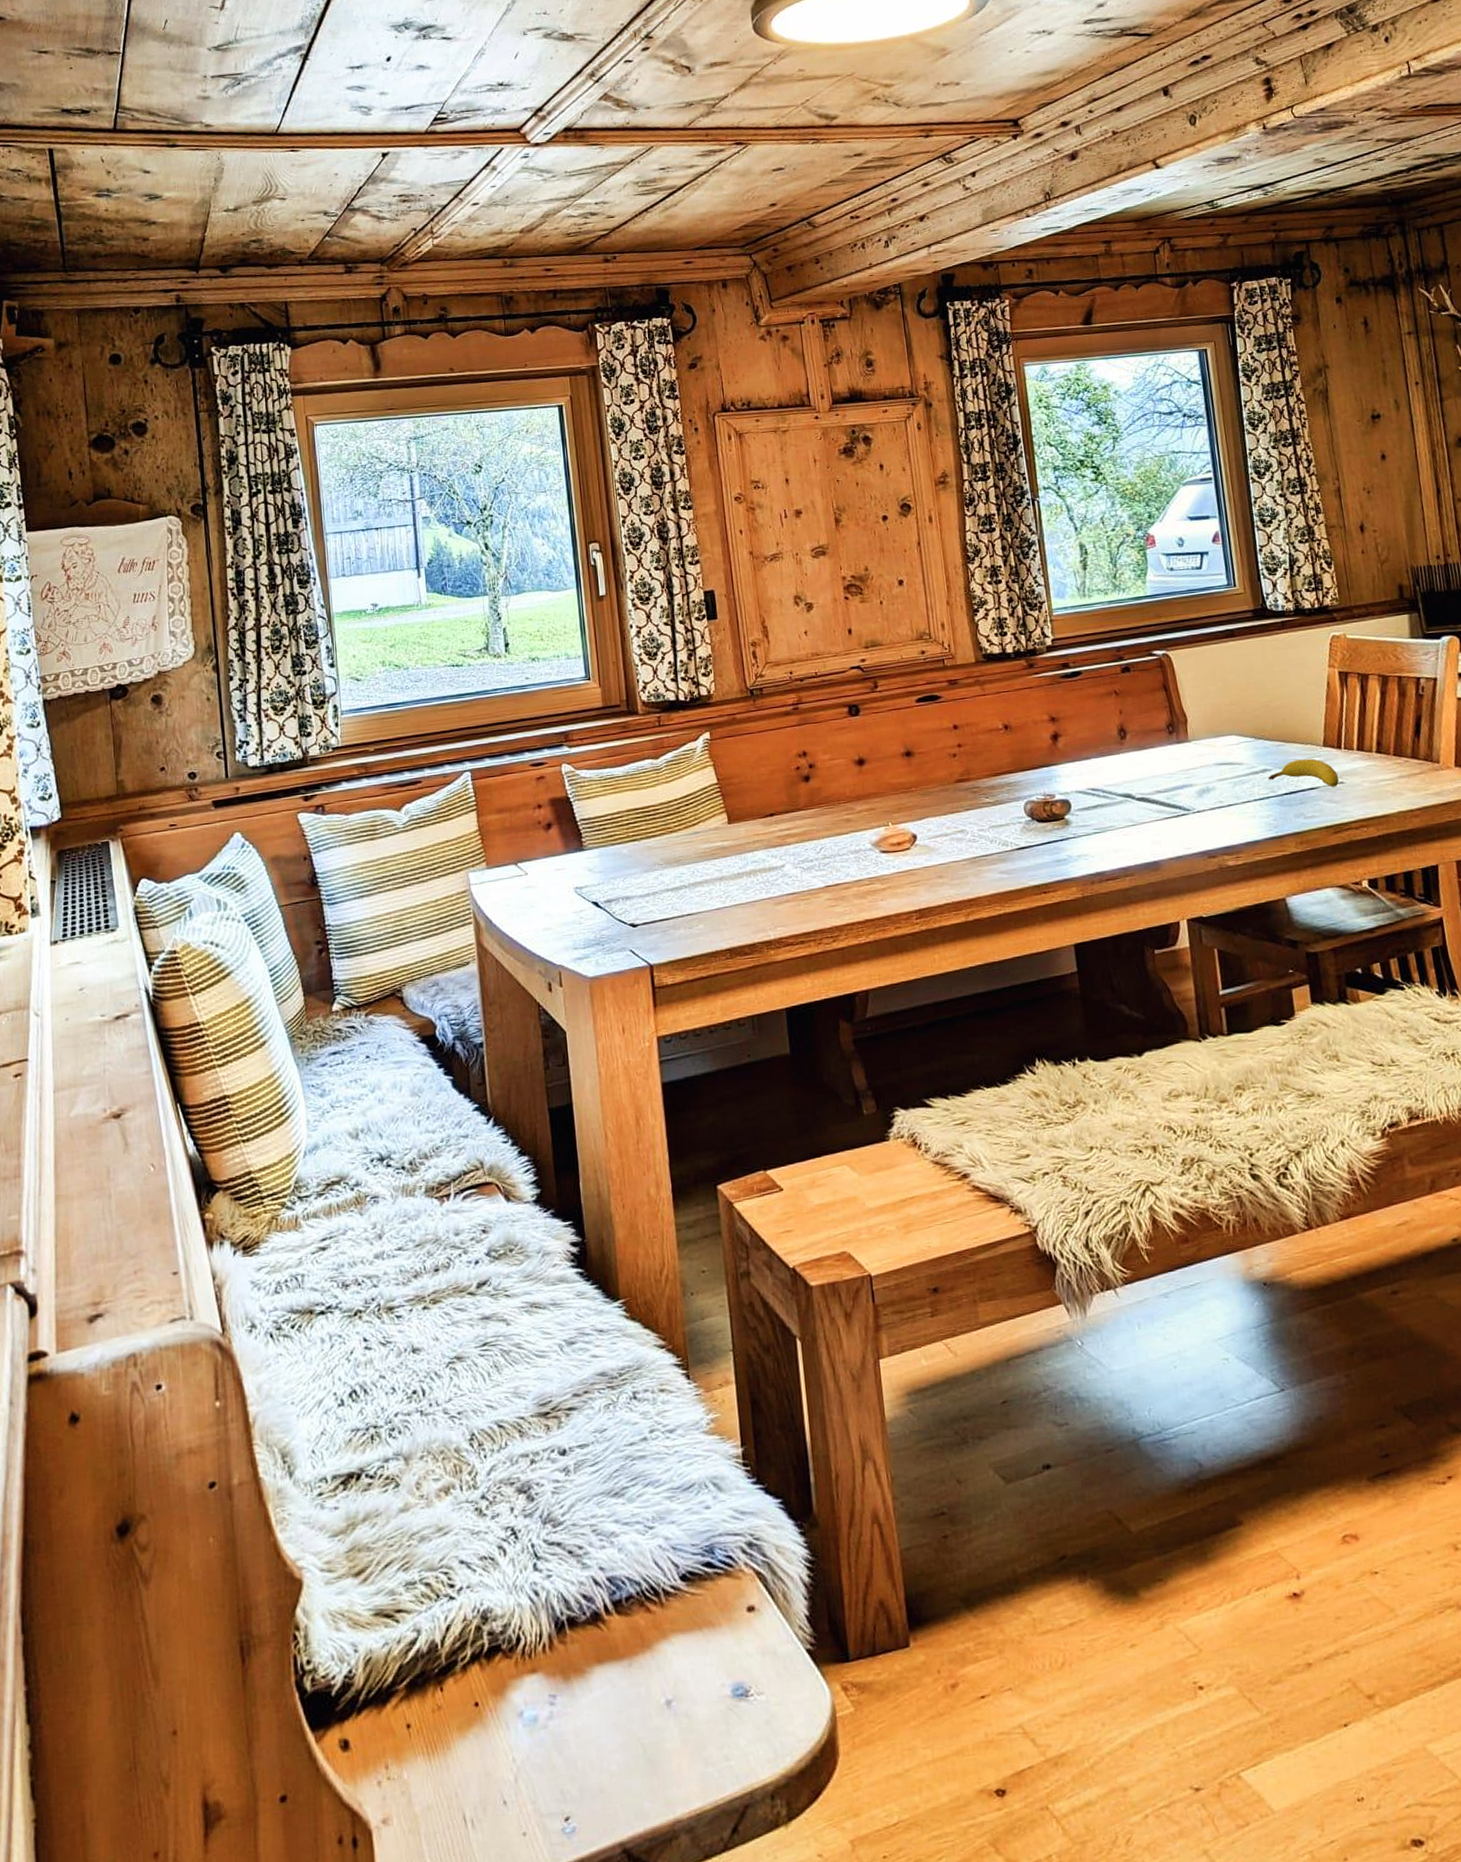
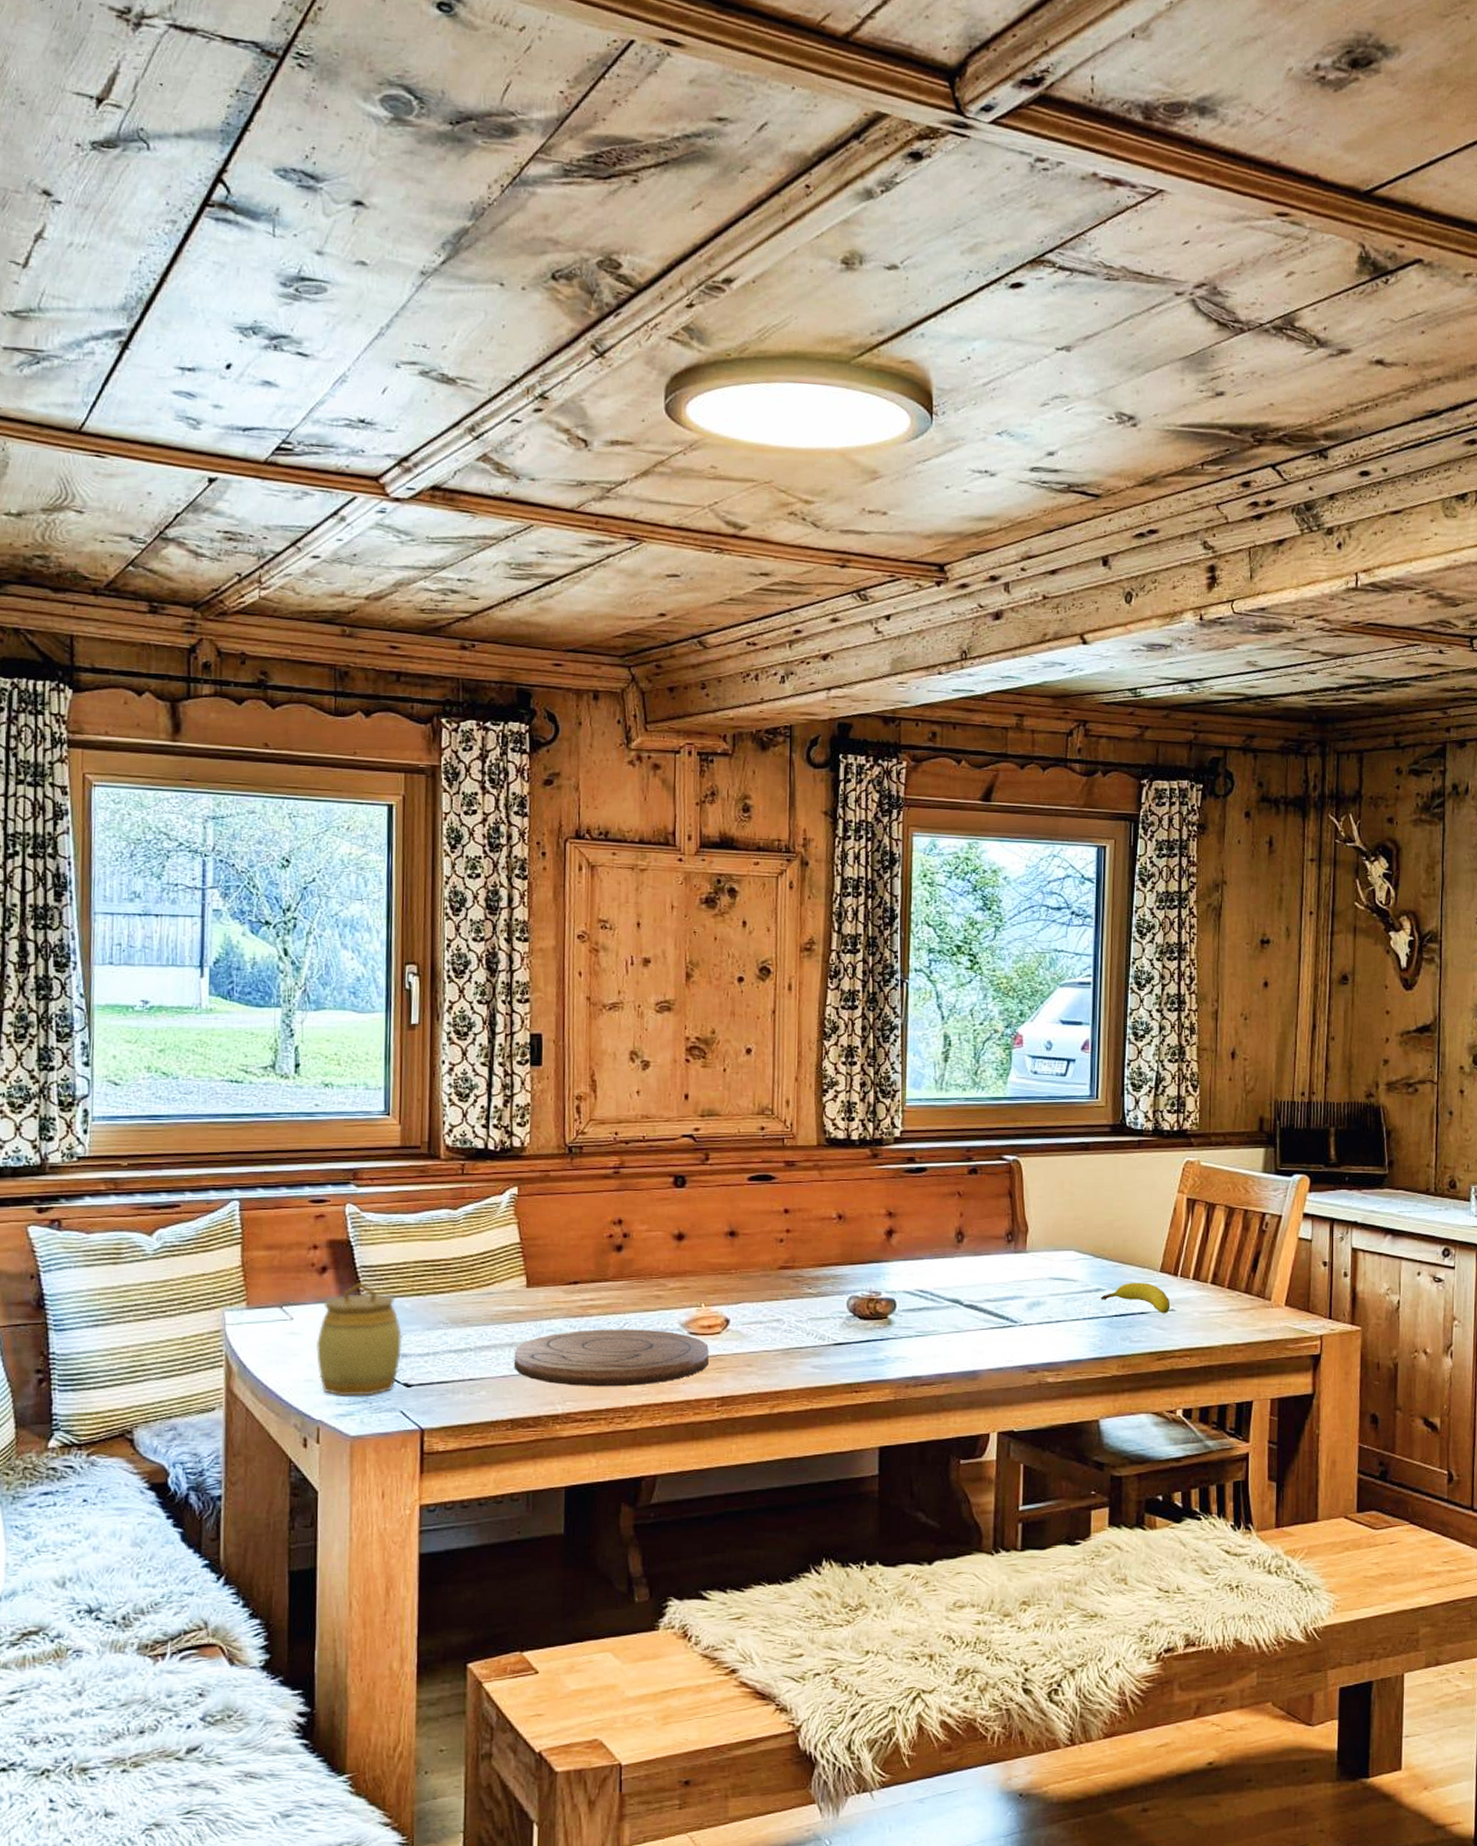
jar: none [549,833,625,941] -> present [315,1281,402,1396]
cutting board: none [724,852,902,912] -> present [513,1329,709,1386]

